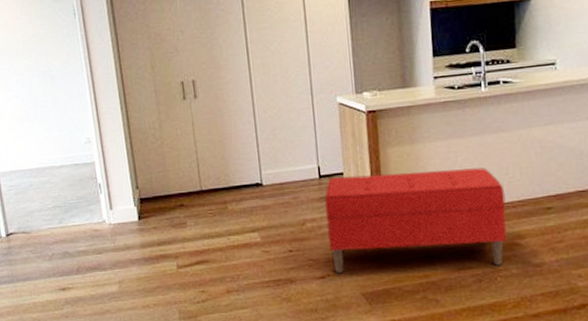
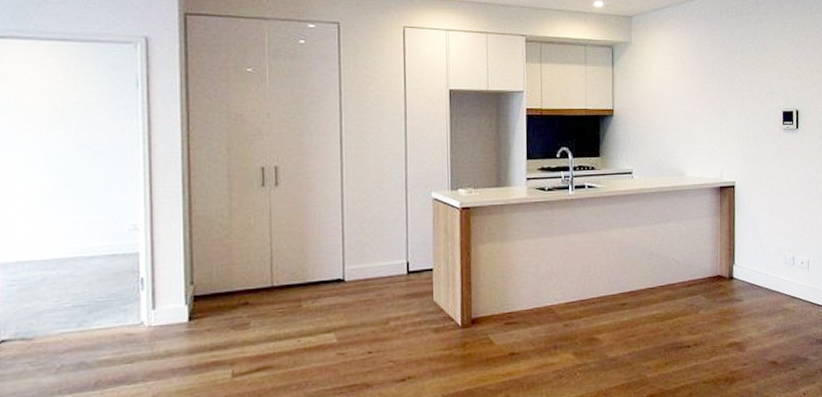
bench: present [324,167,507,274] -> none [411,265,587,376]

